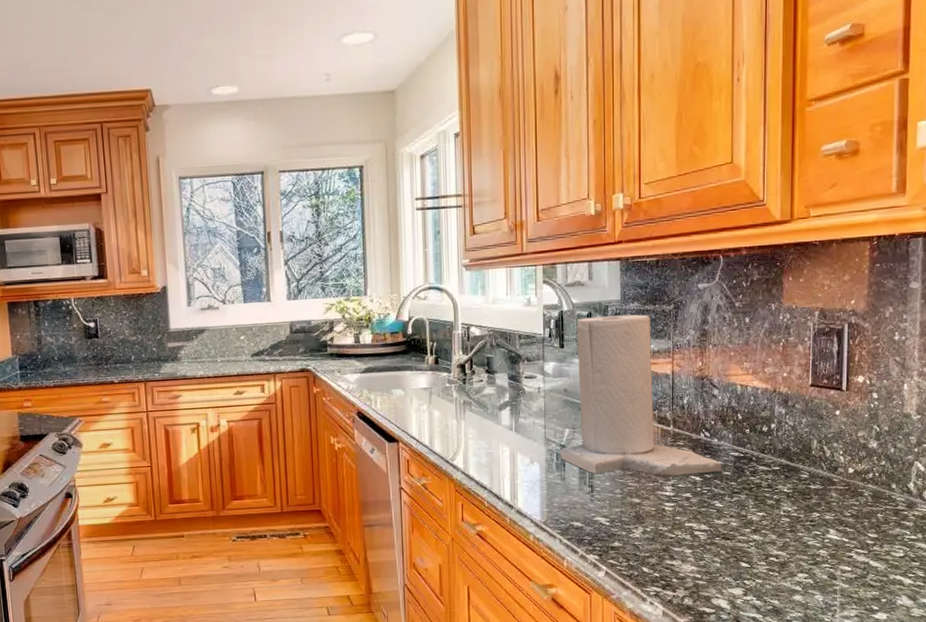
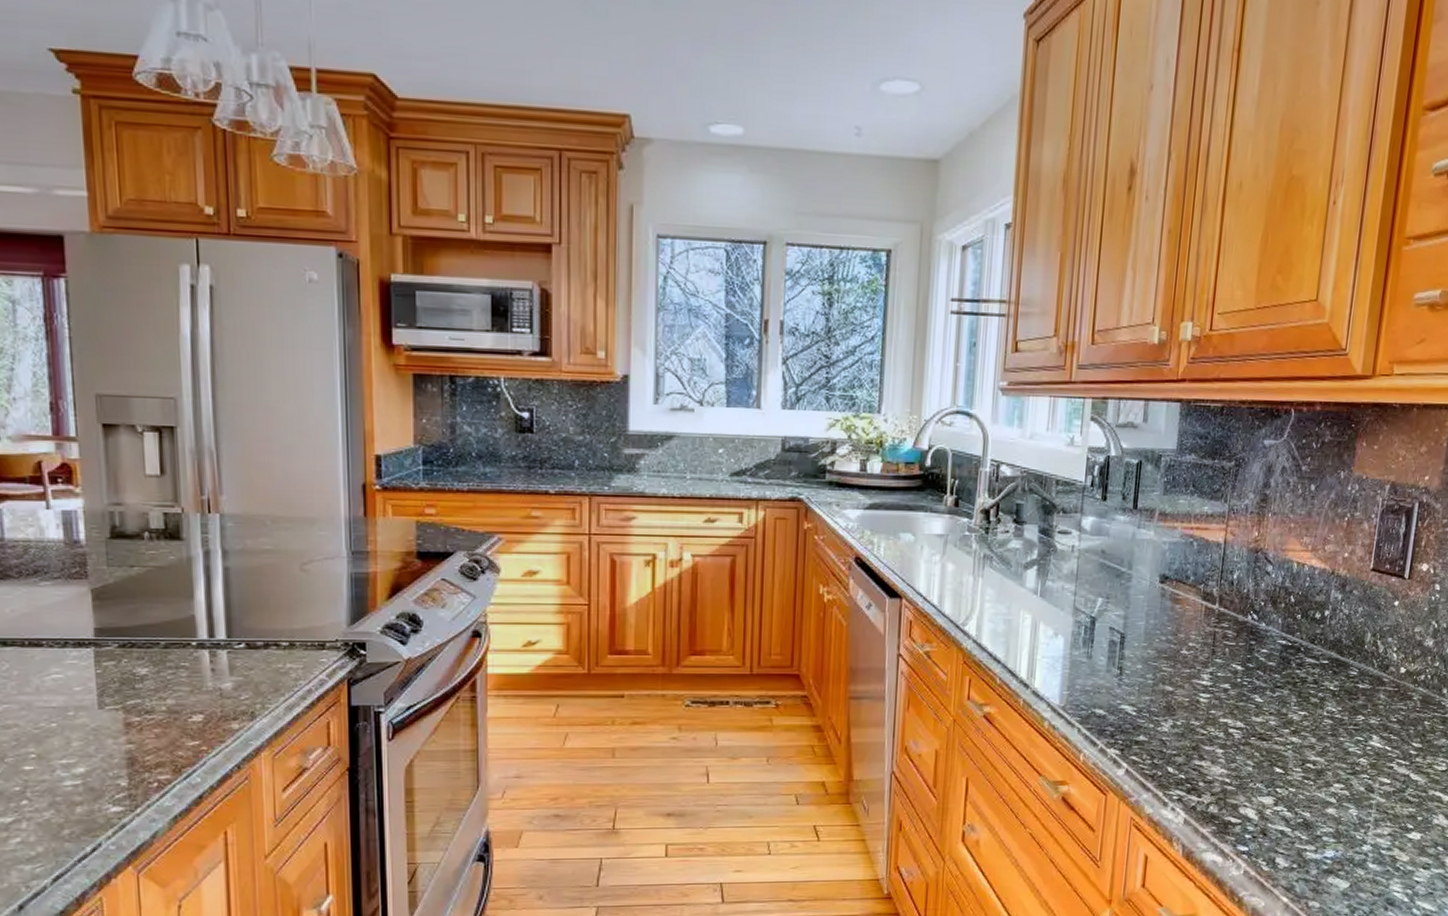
paper towel: present [559,314,722,477] -> none [1088,467,1267,664]

